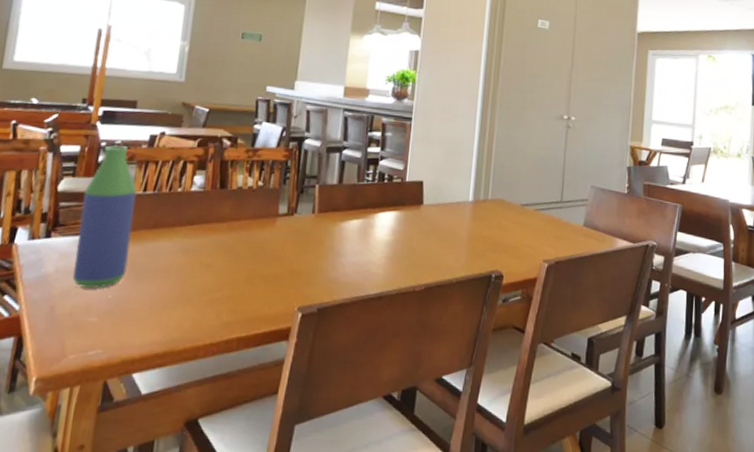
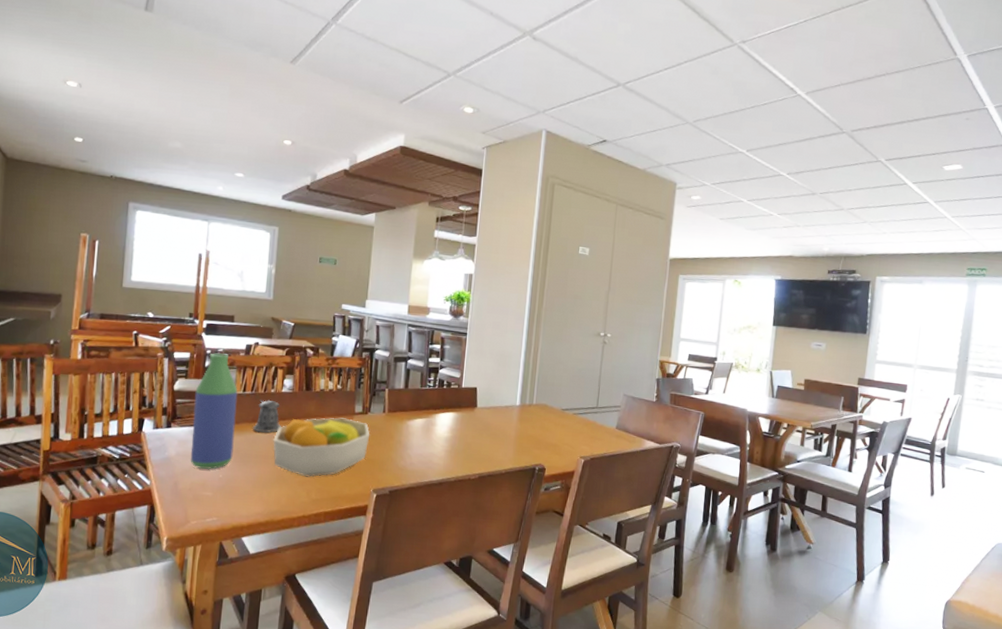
pepper shaker: none [153,200,189,242] -> present [253,399,282,433]
fruit bowl: none [177,220,296,295] -> present [273,417,370,477]

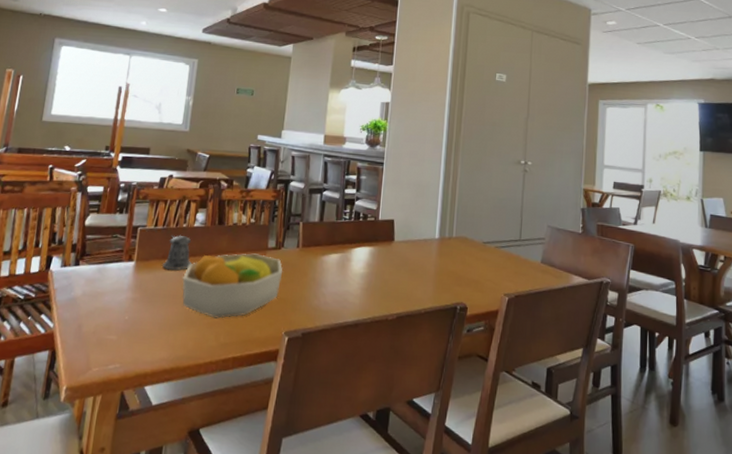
bottle: present [190,353,238,469] -> none [96,186,149,310]

